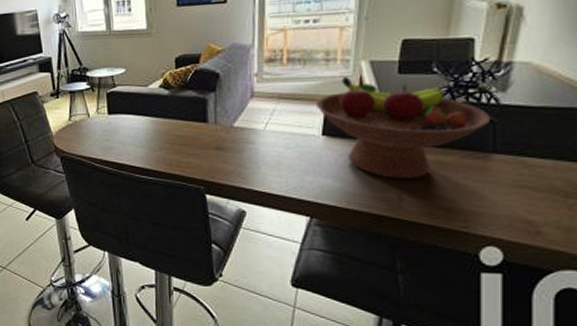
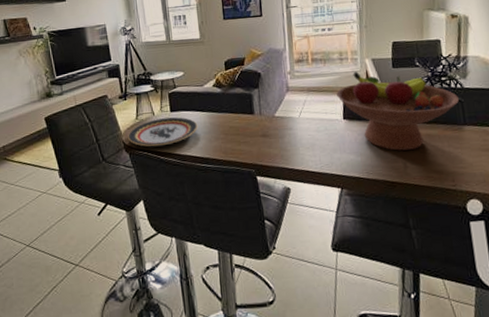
plate: none [59,121,140,152] -> present [128,117,198,147]

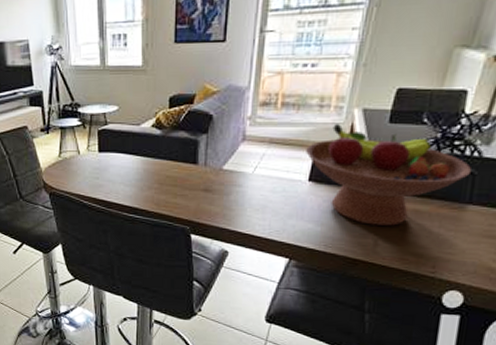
plate: present [128,117,198,147] -> none [49,159,129,190]

